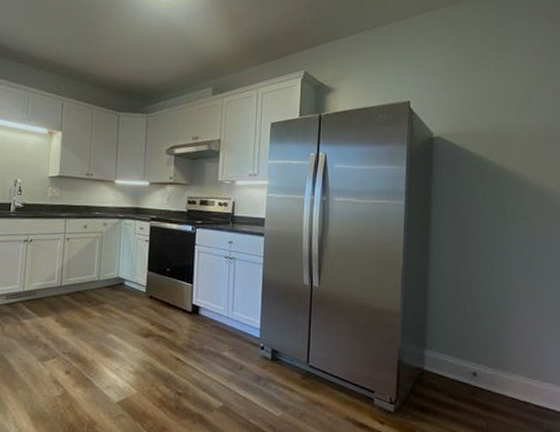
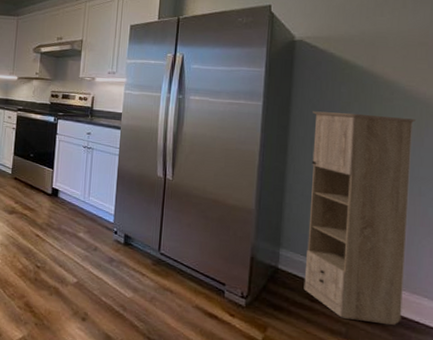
storage cabinet: none [448,208,542,415] -> present [303,111,415,325]

